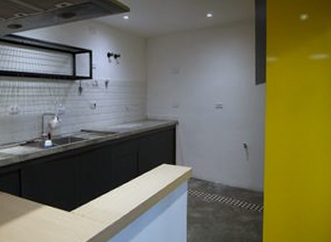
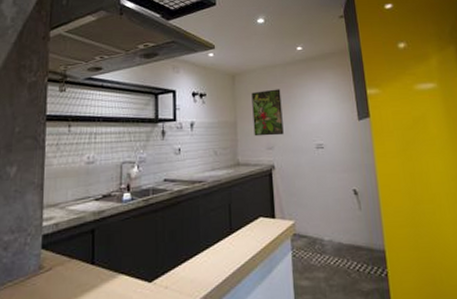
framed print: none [162,53,189,96] -> present [251,89,284,136]

